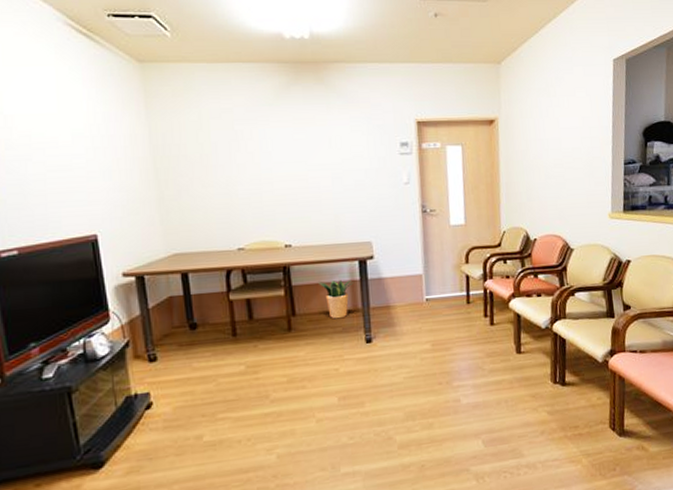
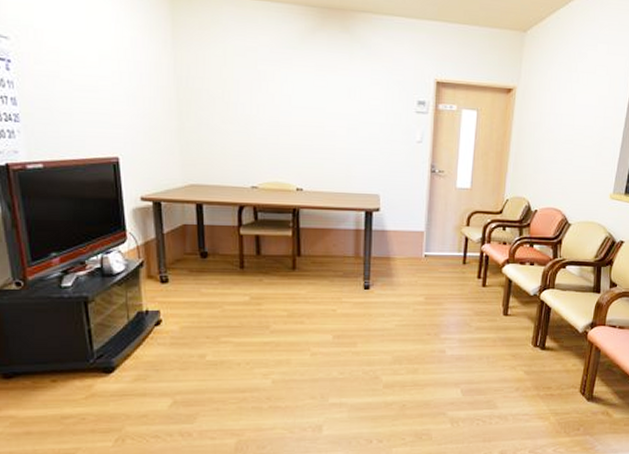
potted plant: present [318,280,355,319] -> none [325,227,359,264]

